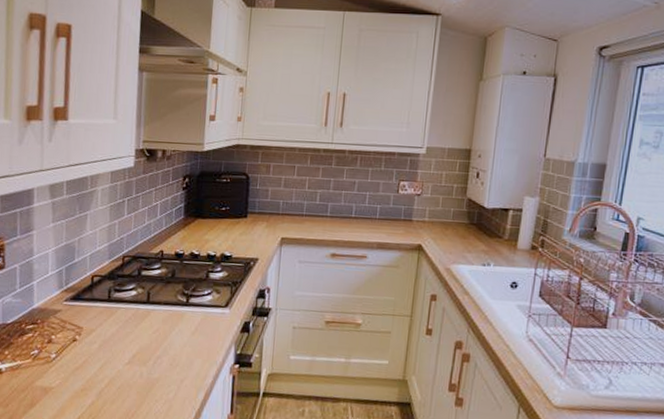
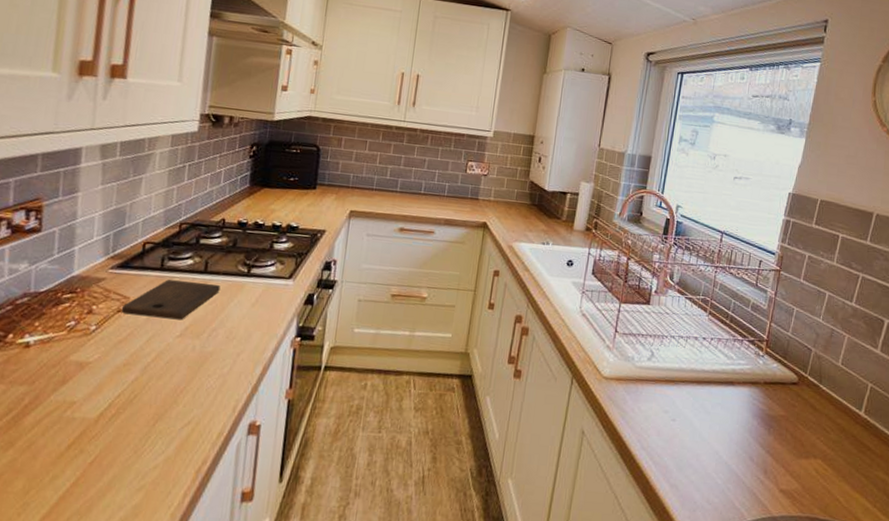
cutting board: none [76,310,162,347] -> present [121,279,221,319]

